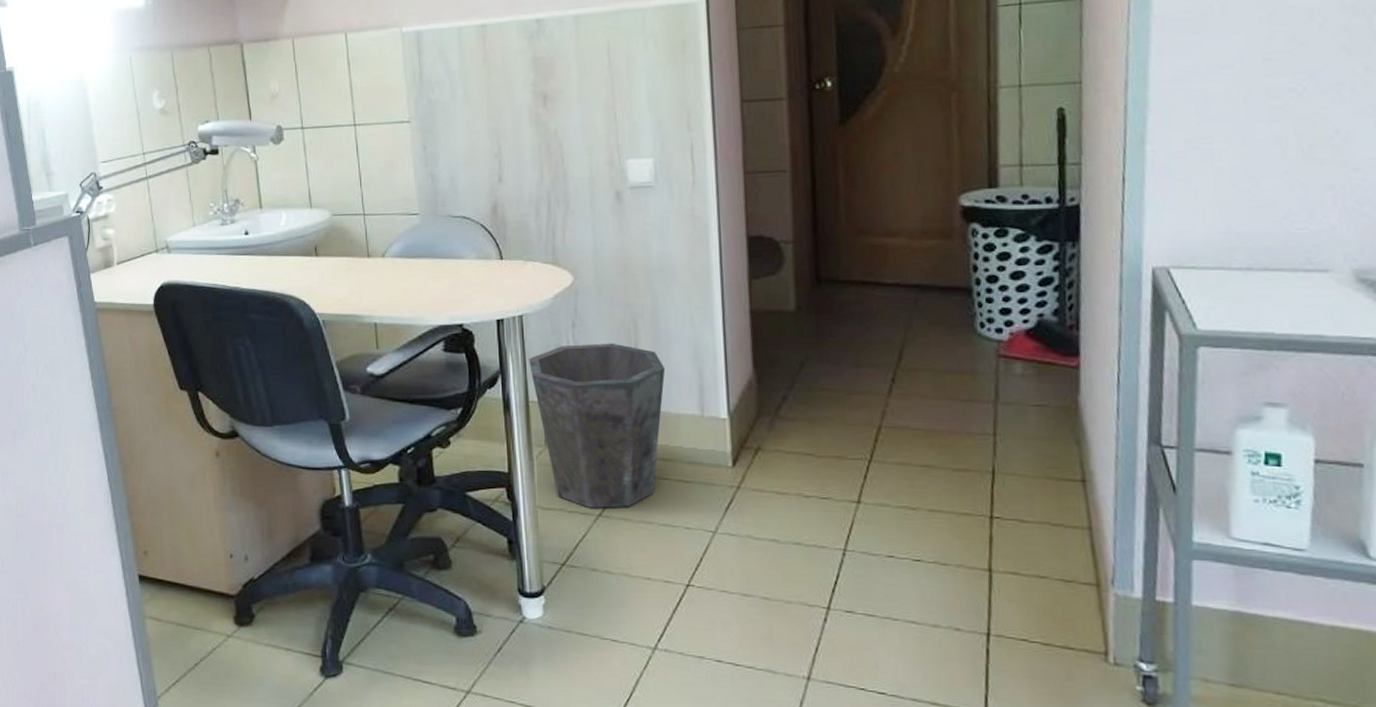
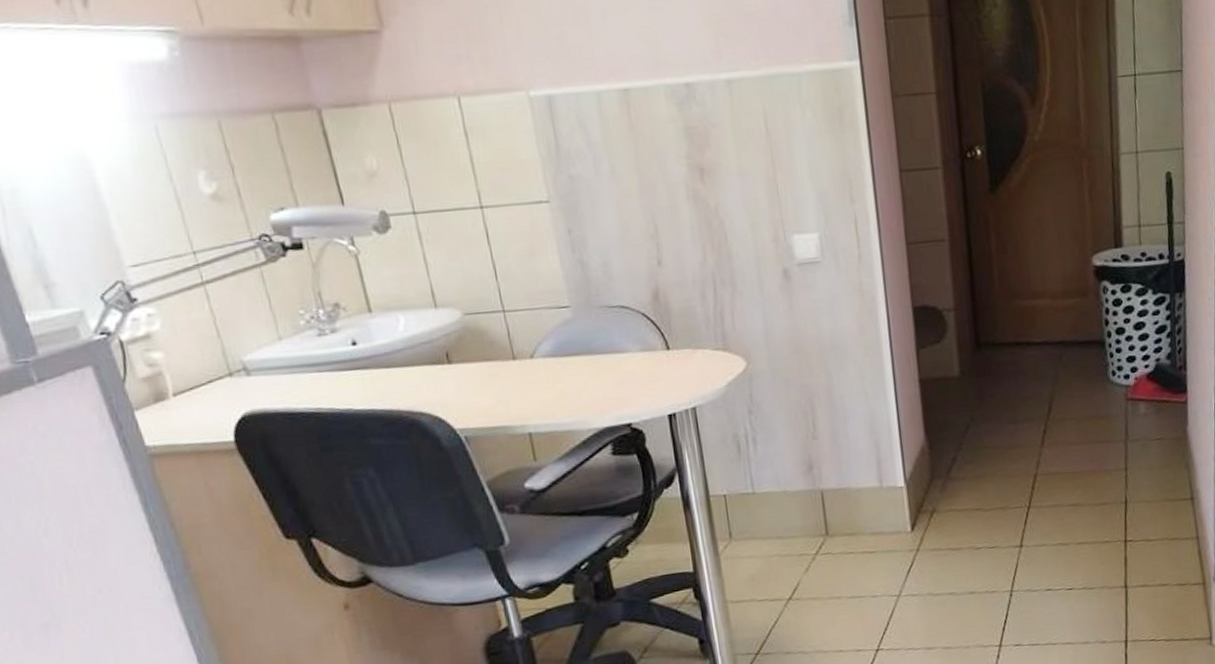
waste bin: present [529,343,666,508] -> none [706,425,844,594]

